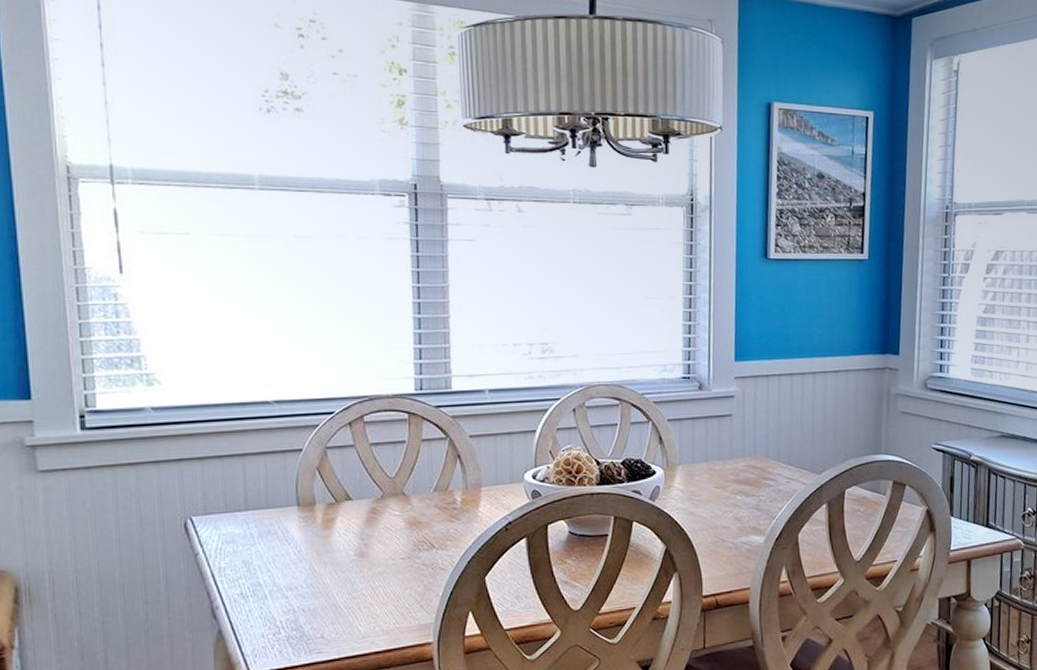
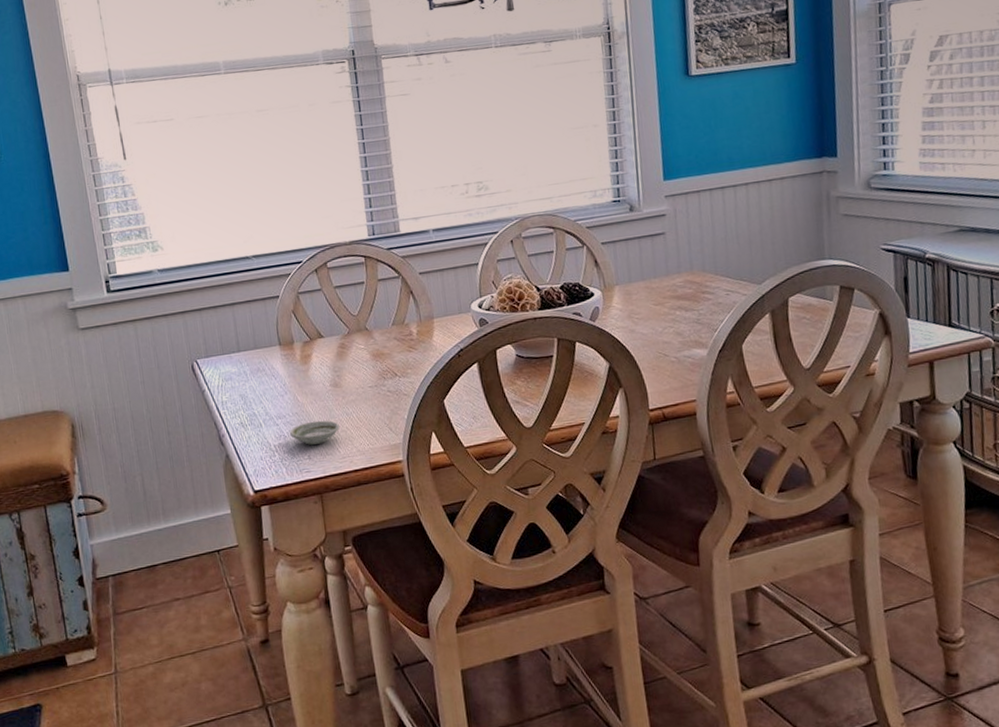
saucer: none [301,594,362,622] -> present [290,420,340,445]

